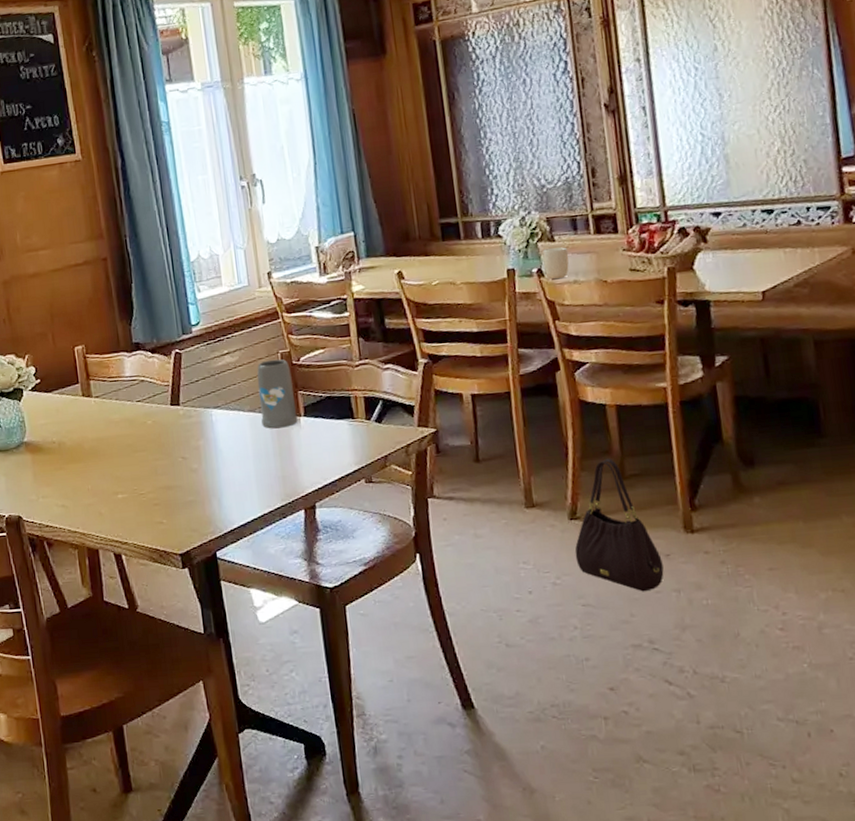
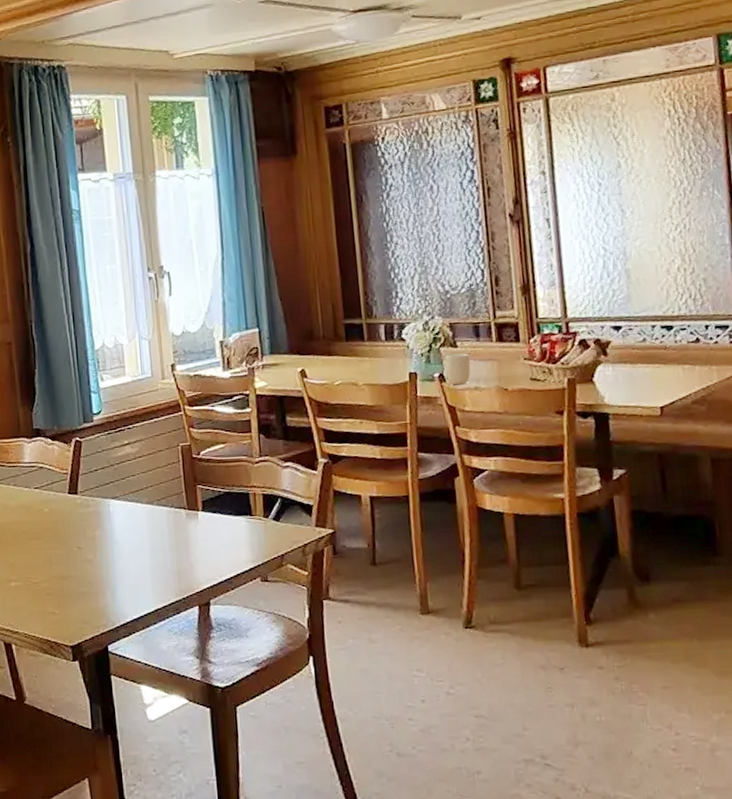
beer mug: present [257,359,298,429] -> none [156,452,196,522]
handbag: present [574,459,664,592] -> none [469,568,558,706]

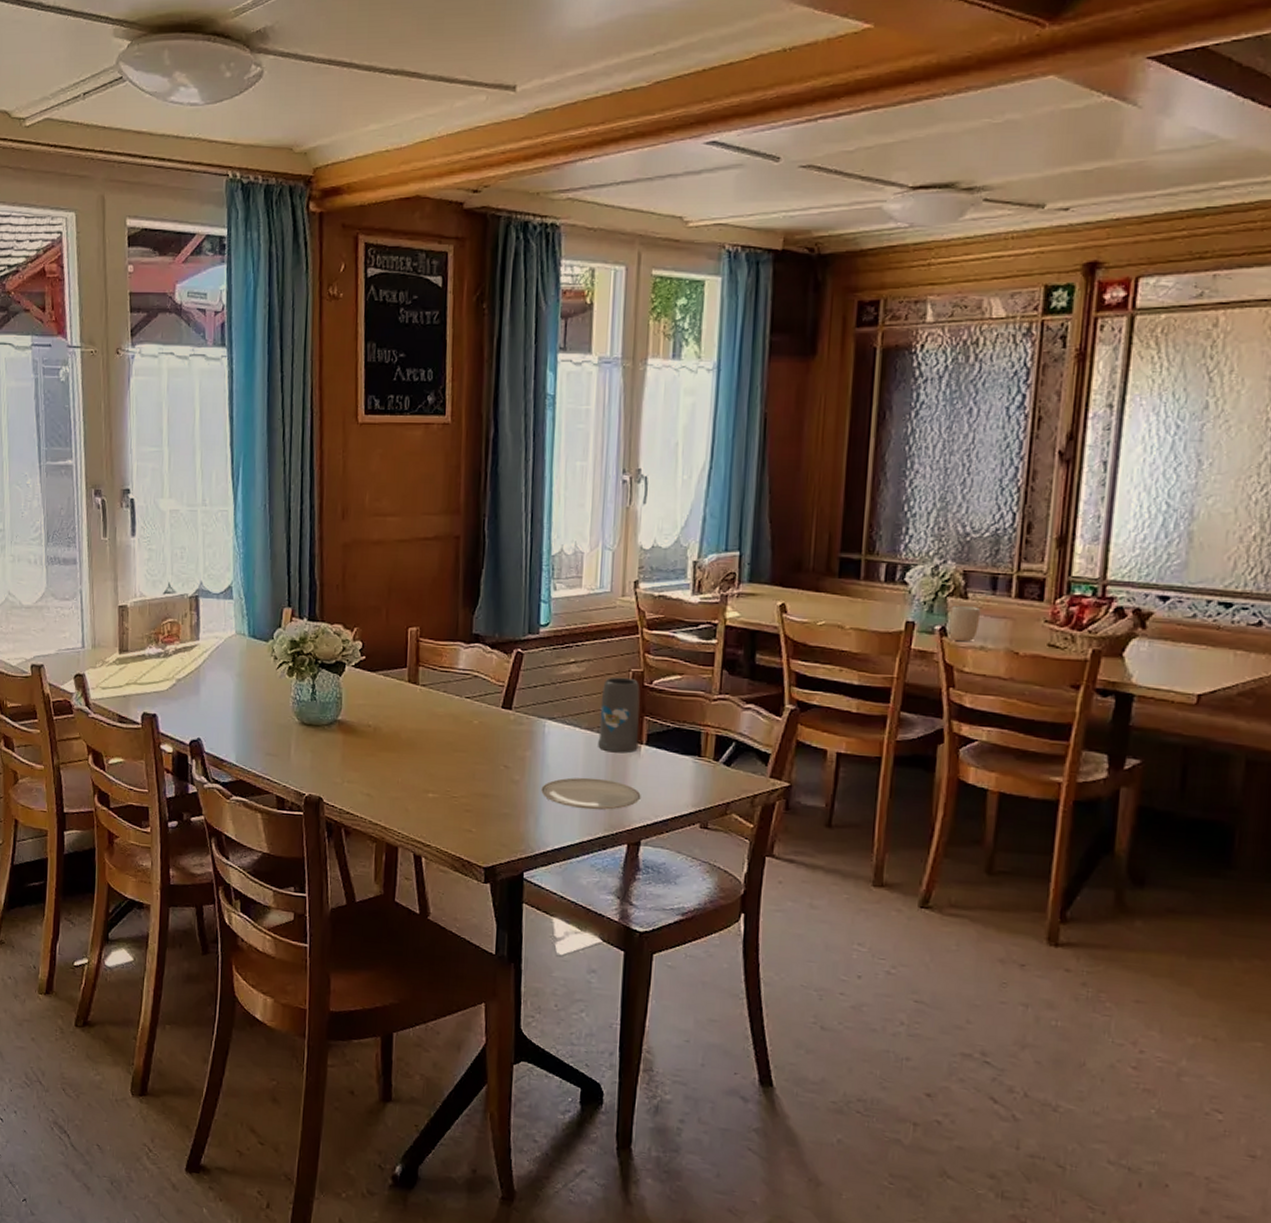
plate: none [114,547,205,579] -> present [541,777,641,810]
beer mug: none [156,452,196,522] -> present [598,677,640,753]

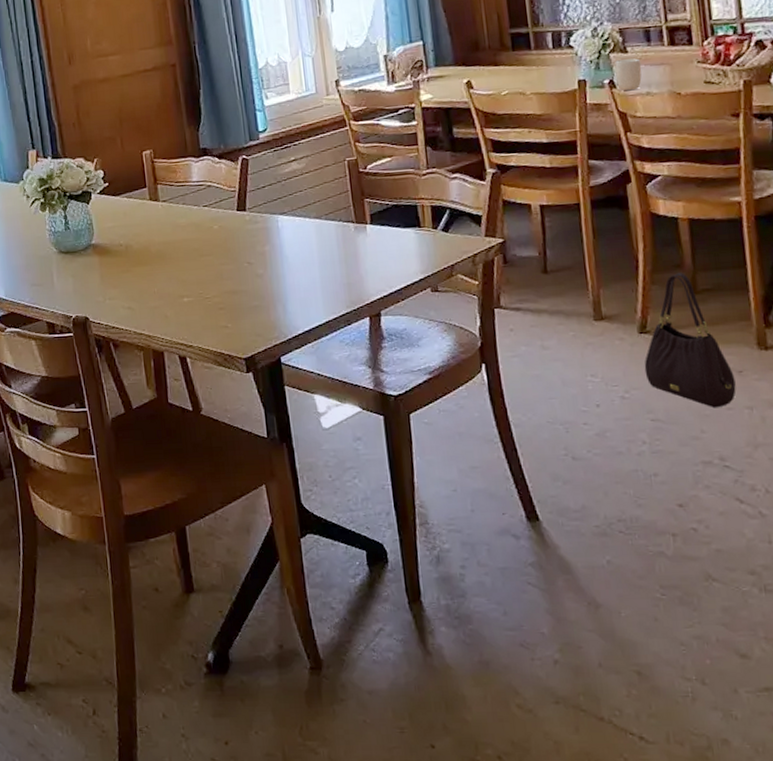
plate: present [541,777,641,810] -> none [284,260,374,291]
beer mug: present [598,677,640,753] -> none [323,166,364,236]
handbag: none [917,849,1015,1000] -> present [644,273,736,408]

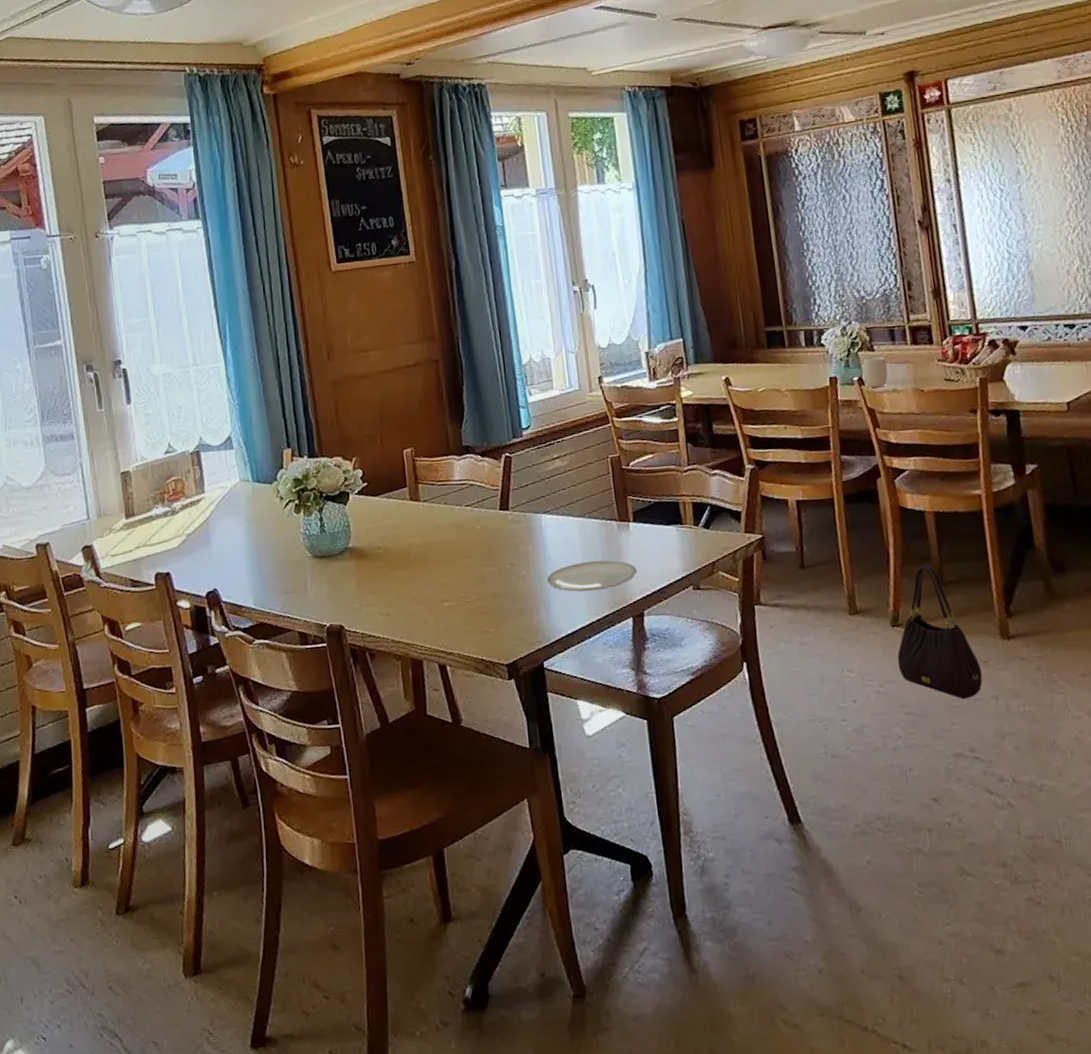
plate: none [284,260,374,291] -> present [547,560,637,592]

